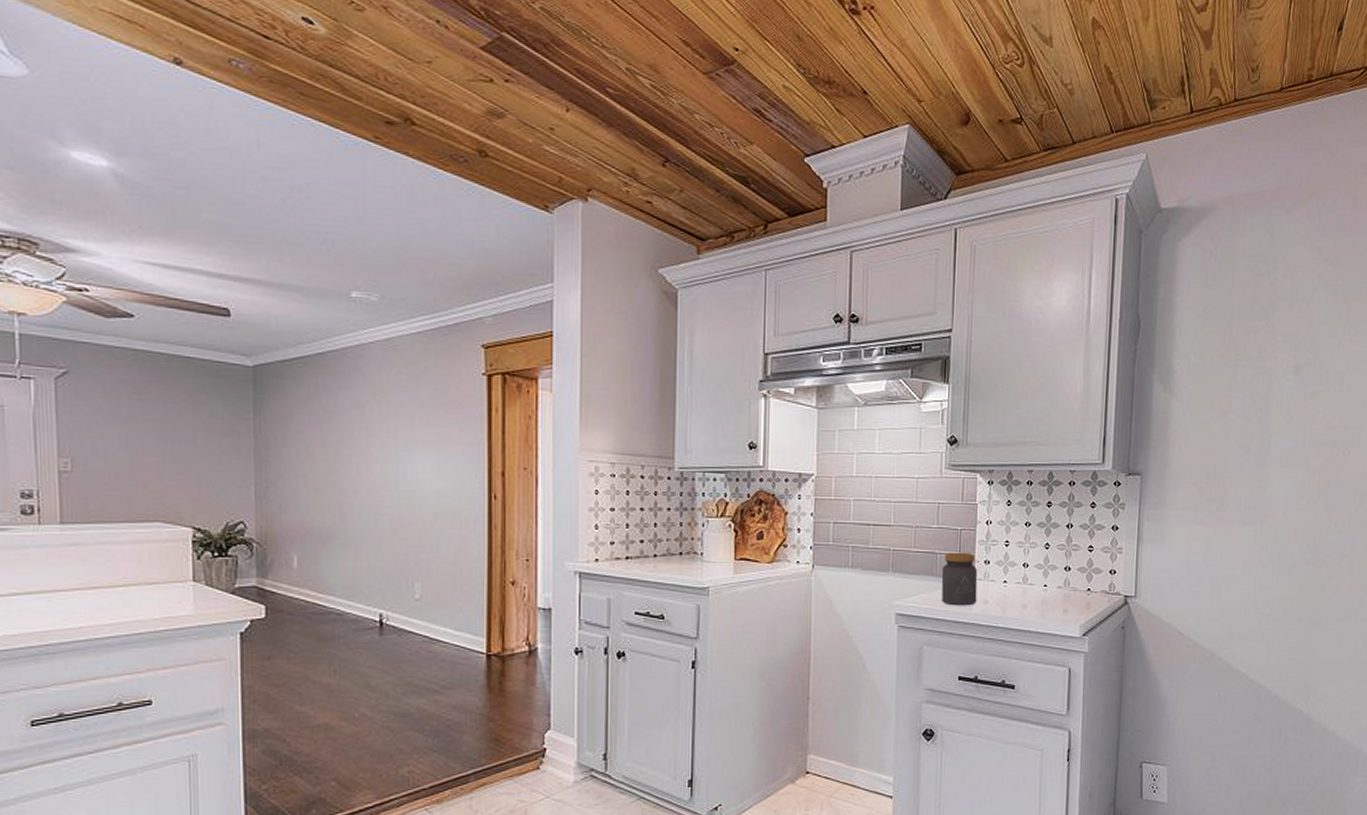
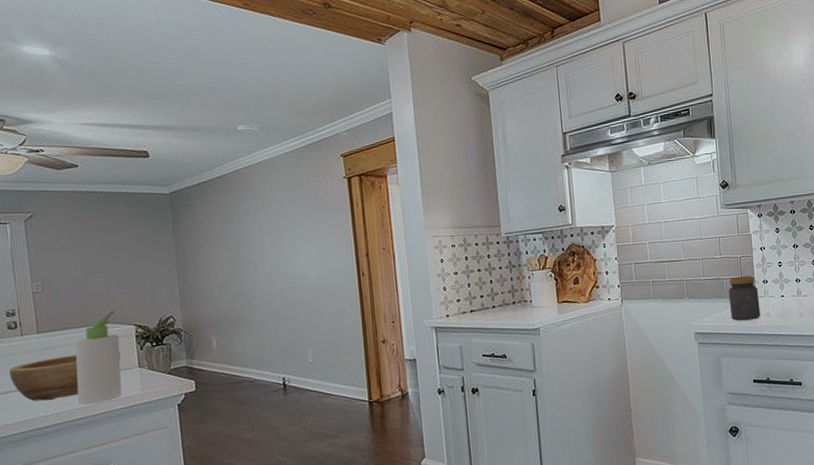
bowl: none [19,556,170,610] -> present [9,352,121,401]
bottle: none [108,506,170,620] -> present [74,310,122,405]

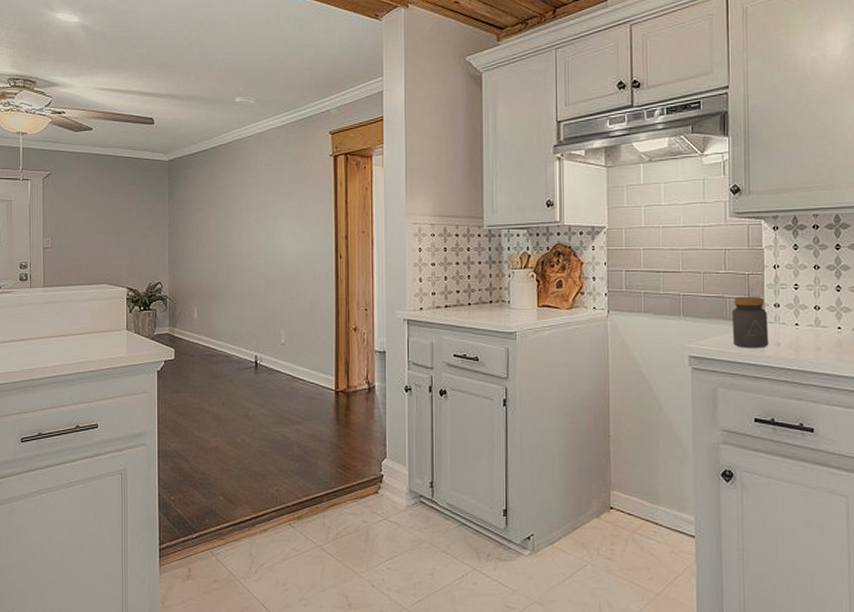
bowl: present [9,352,121,401] -> none [17,311,112,353]
bottle: present [74,310,122,405] -> none [71,271,112,360]

